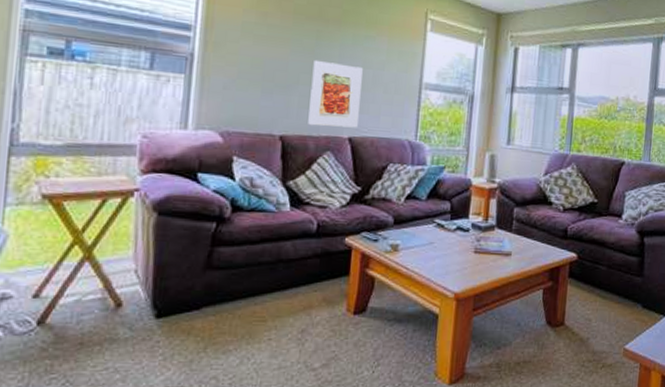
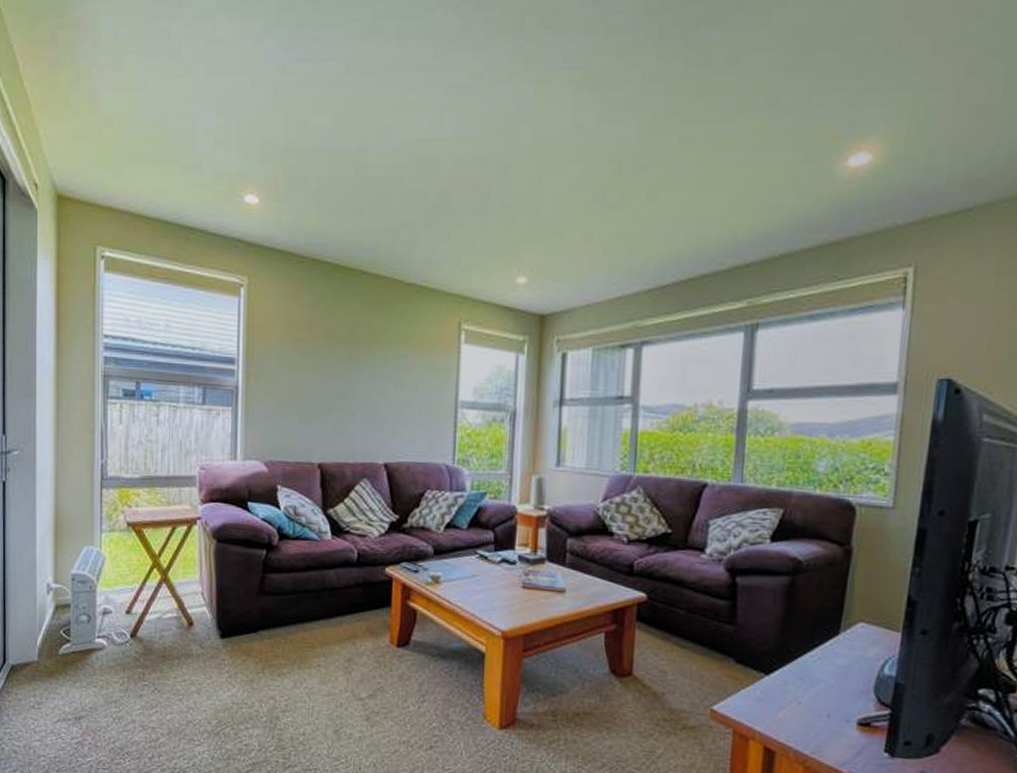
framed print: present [308,59,363,128] -> none [344,384,395,453]

